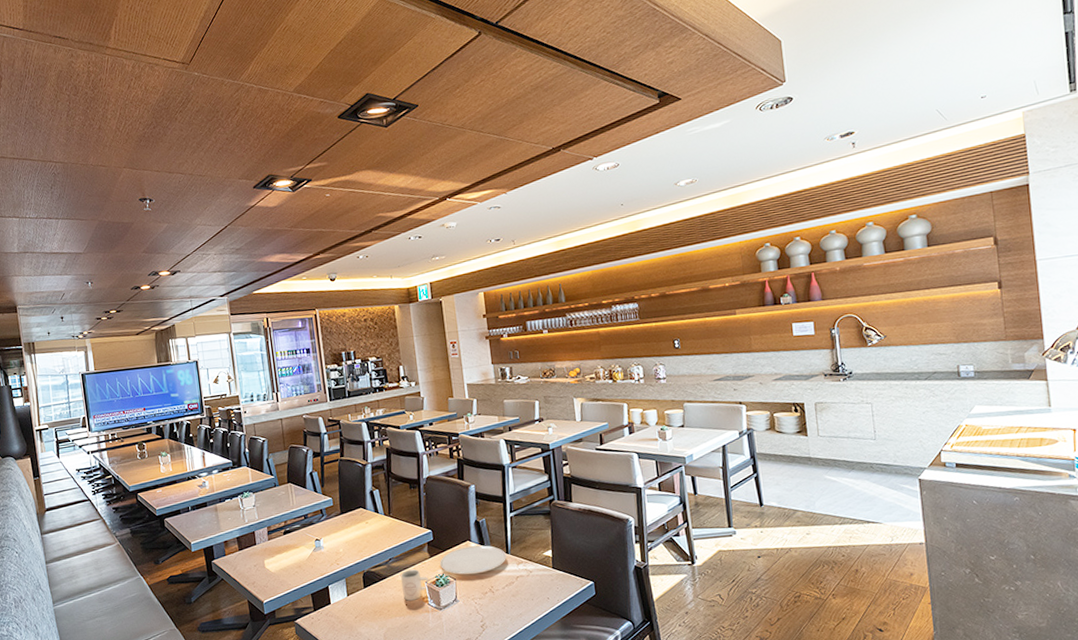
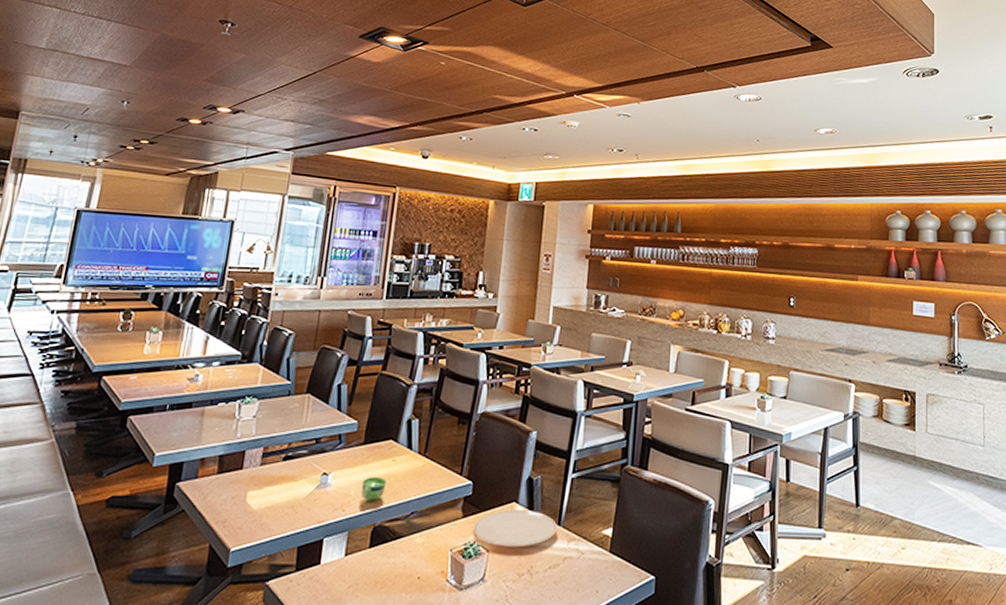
cup: none [346,536,366,555] -> present [360,477,387,501]
mug: present [401,569,429,602] -> none [417,530,455,574]

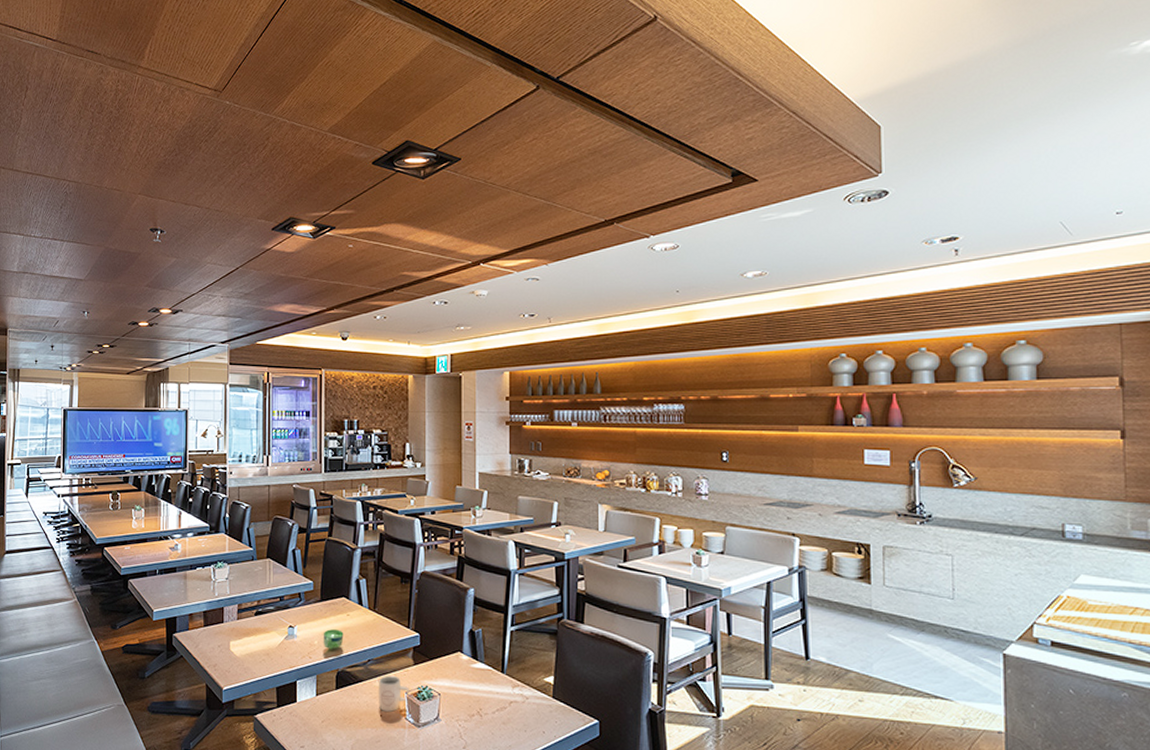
mug: none [417,530,455,574] -> present [378,675,409,713]
plate: present [473,509,558,548] -> none [425,658,502,692]

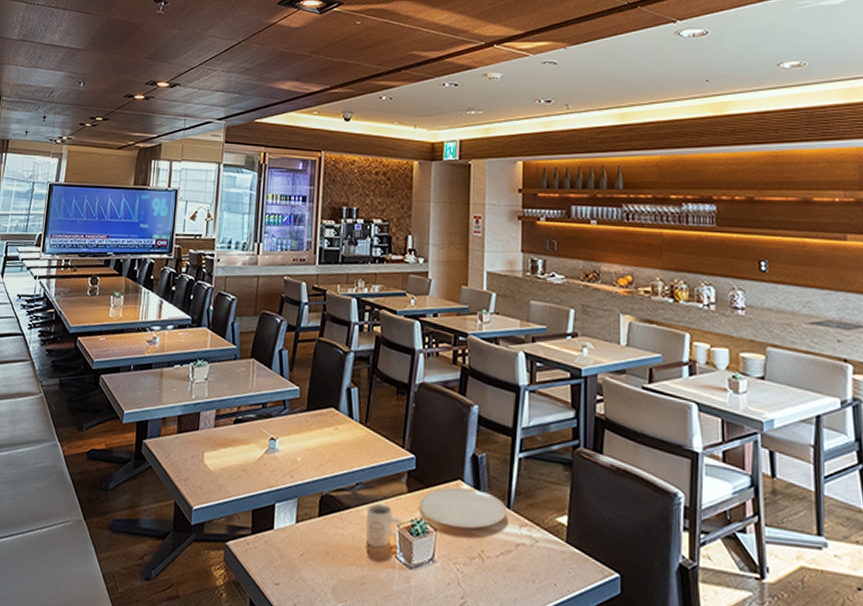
cup: present [323,629,344,650] -> none [307,444,331,470]
plate: none [425,658,502,692] -> present [420,487,508,529]

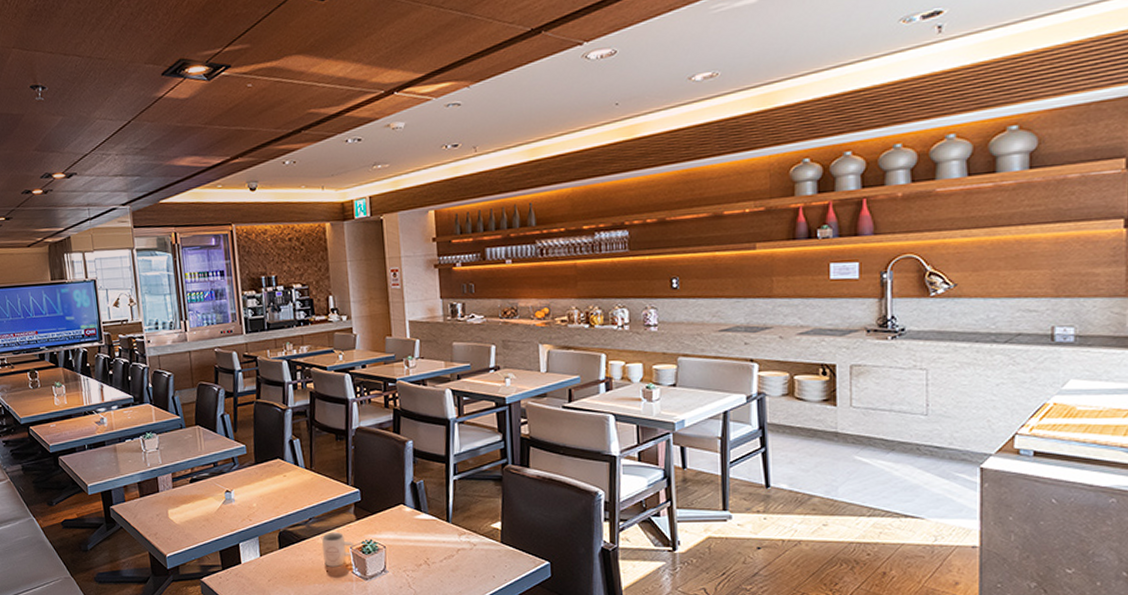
plate: present [420,487,508,529] -> none [368,511,447,543]

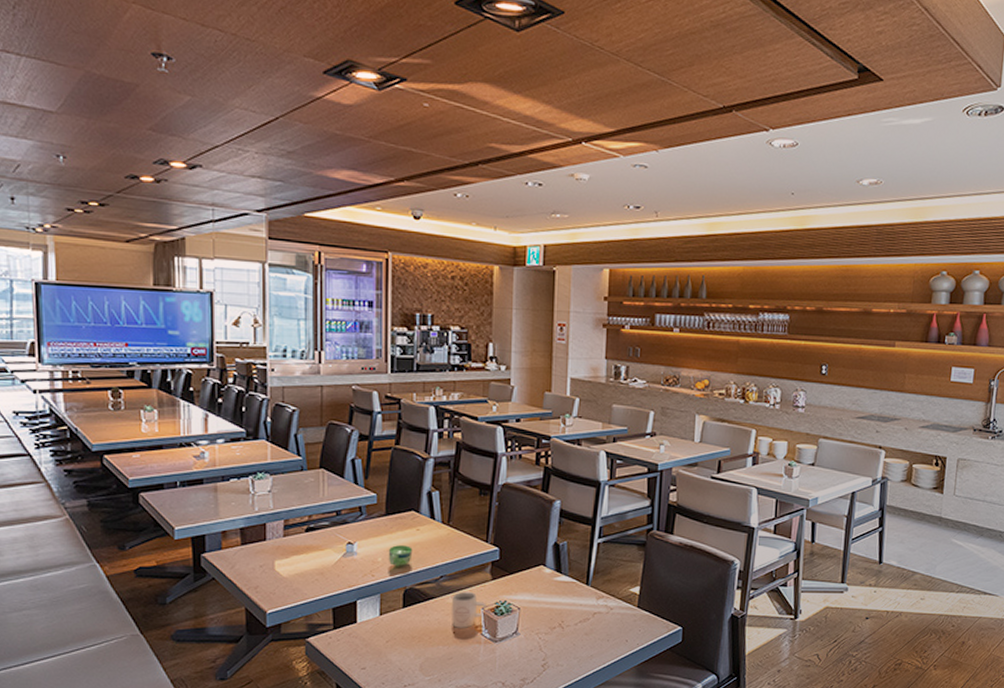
cup: none [261,491,283,511] -> present [388,545,413,567]

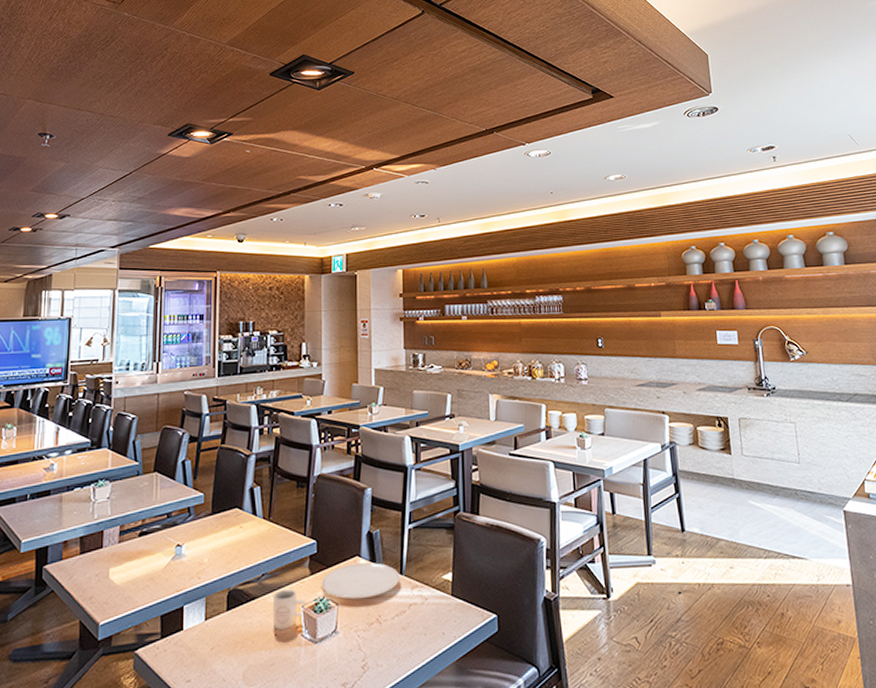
cup: present [388,545,413,567] -> none [213,544,236,567]
plate: none [504,572,586,605] -> present [322,562,401,600]

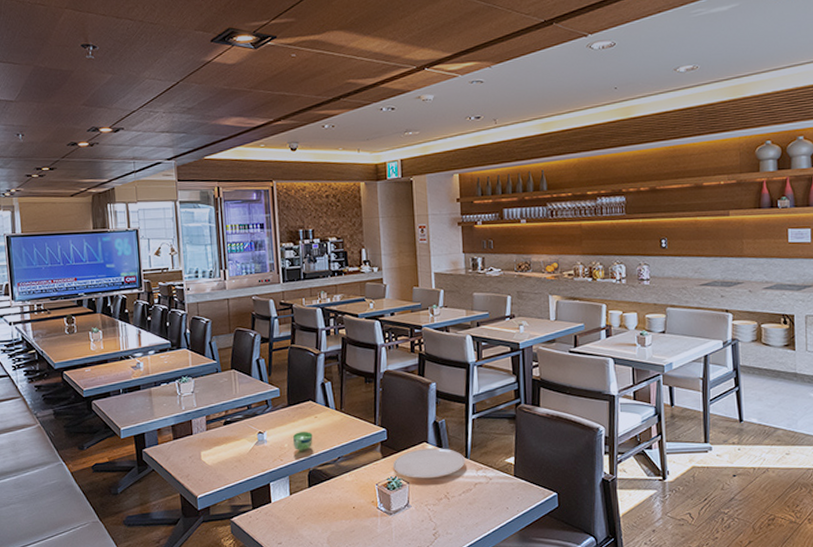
cup: none [213,544,236,567] -> present [292,432,313,451]
mug: present [272,588,306,631] -> none [349,469,380,504]

